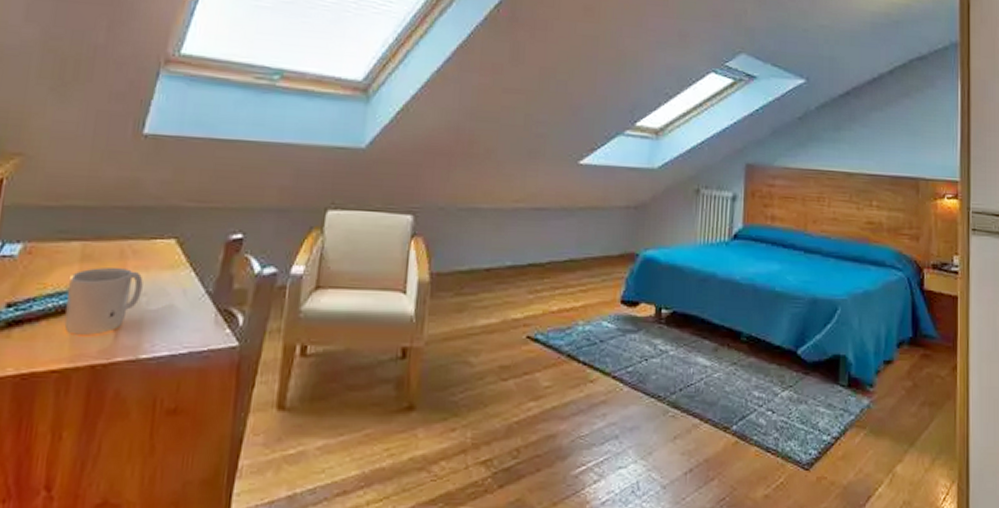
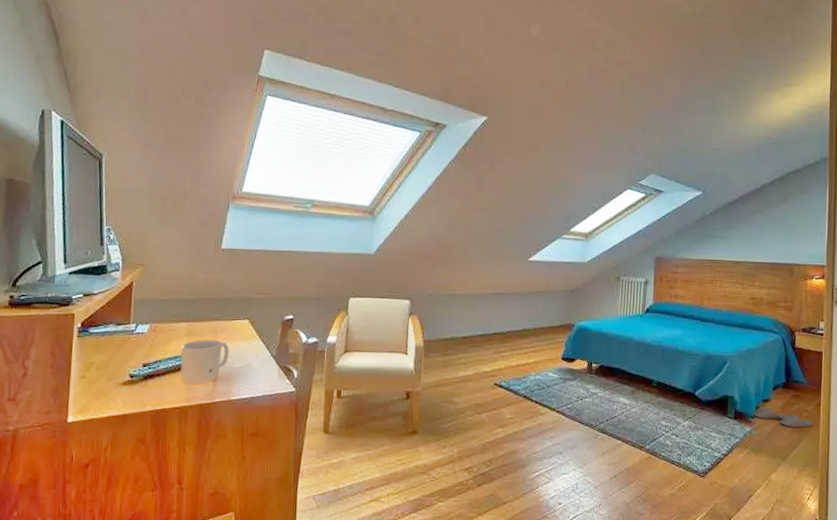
slippers: none [871,371,948,400] -> present [752,407,813,428]

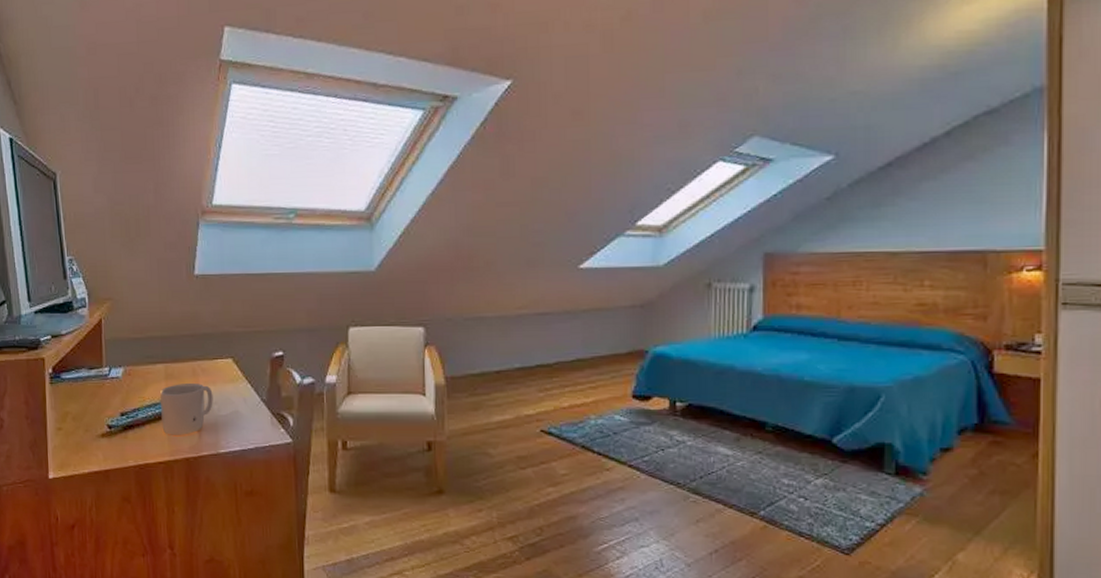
slippers: present [752,407,813,428] -> none [924,459,1026,489]

